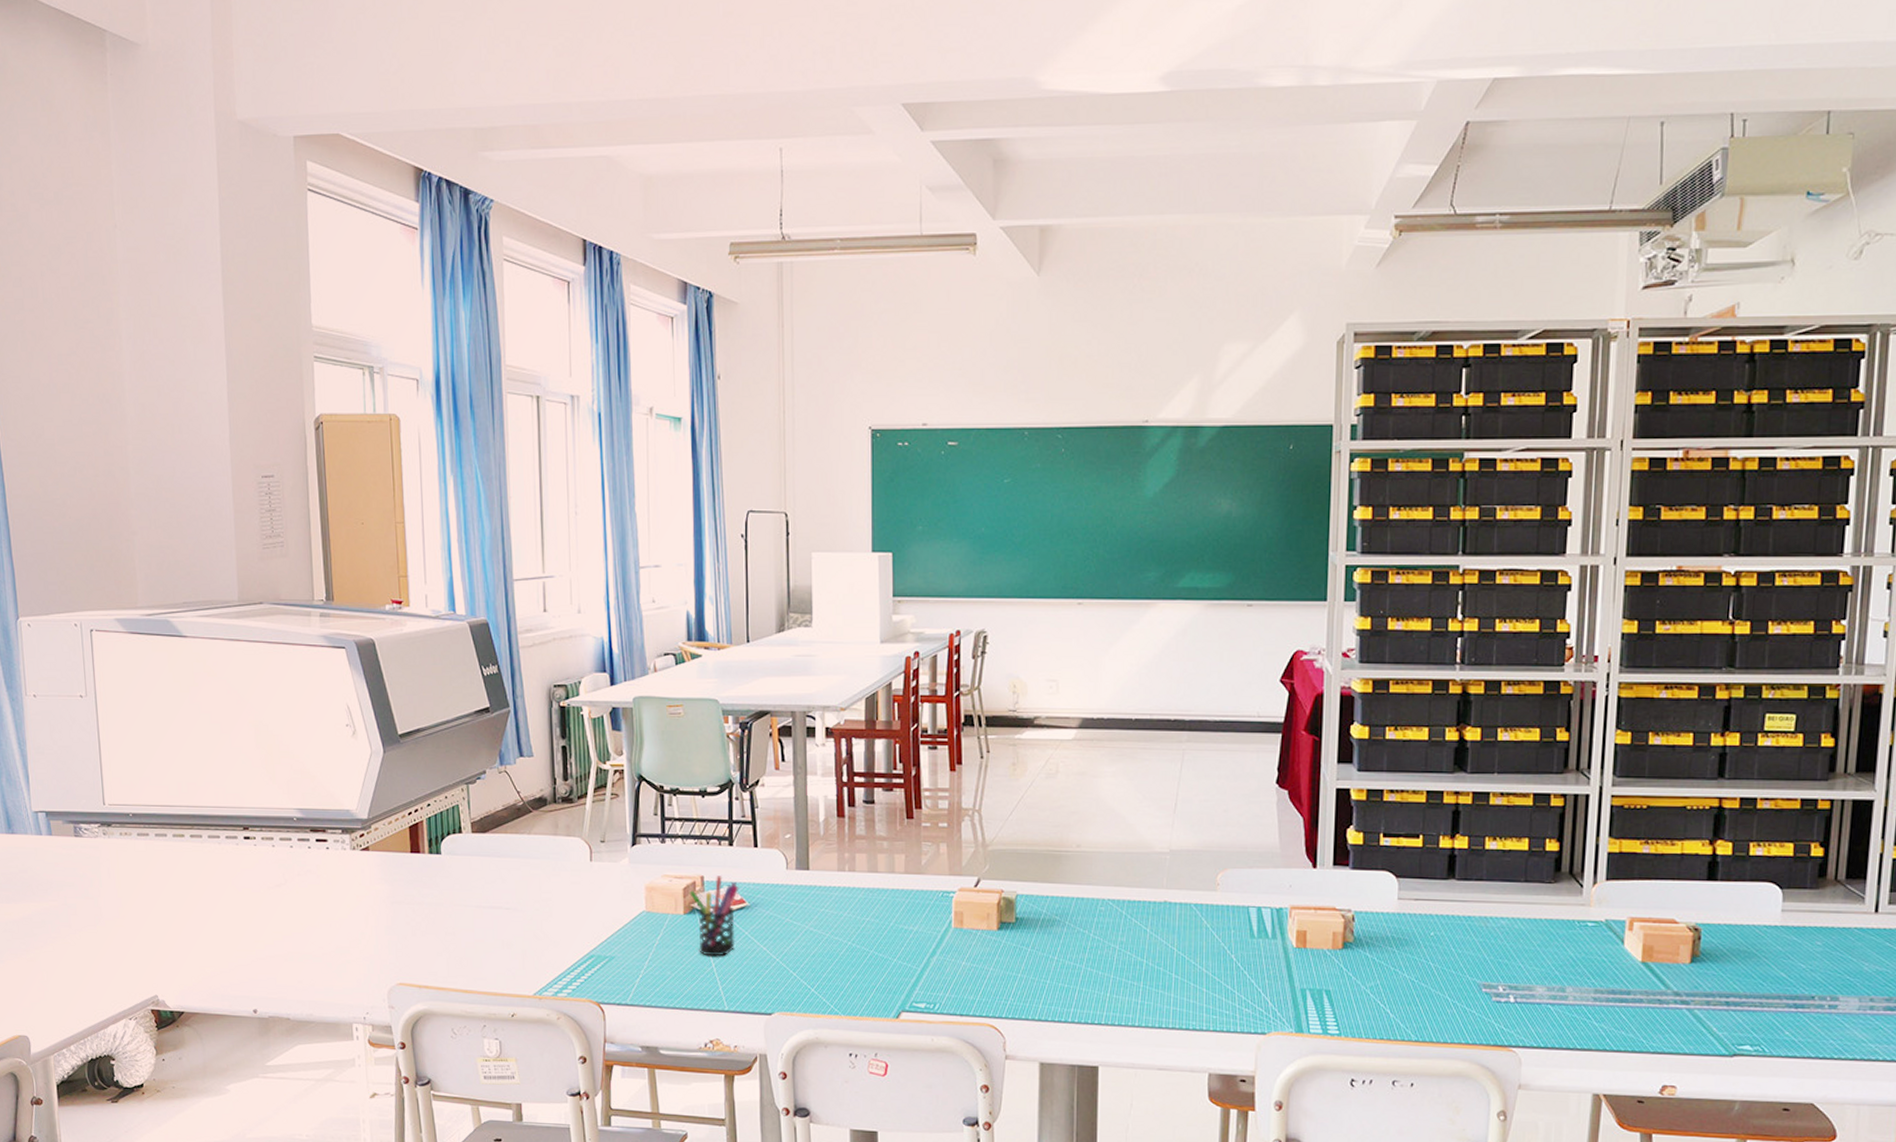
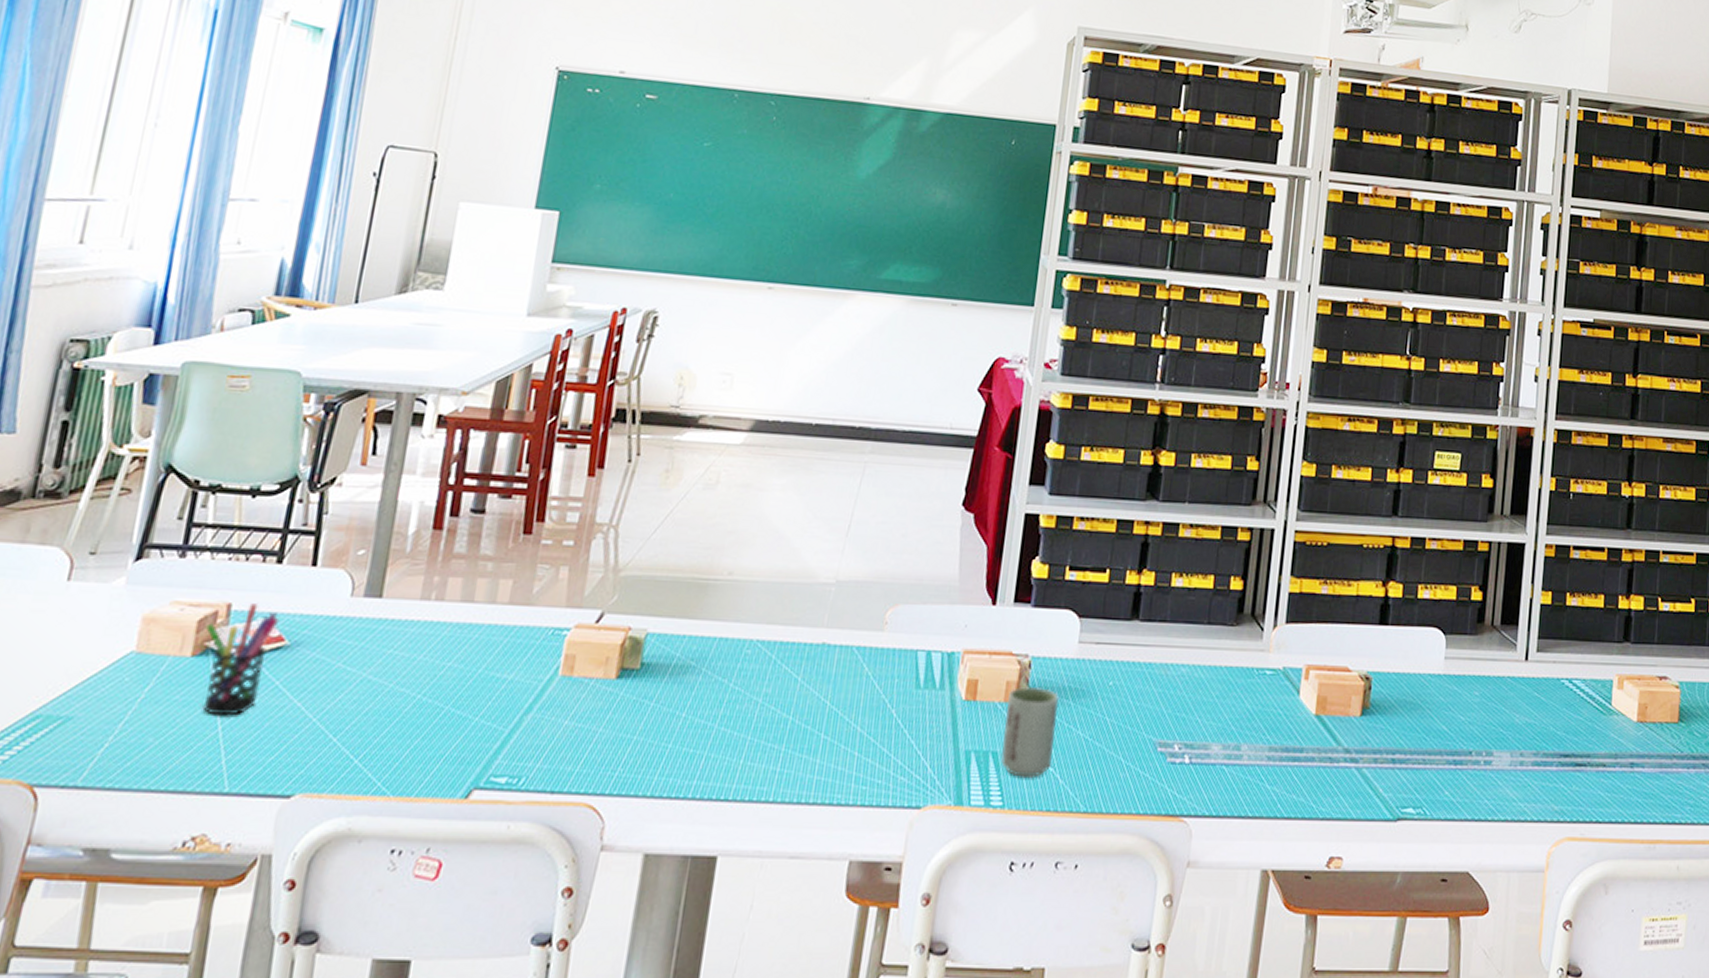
cup: none [1333,937,1384,1012] -> present [1000,687,1059,777]

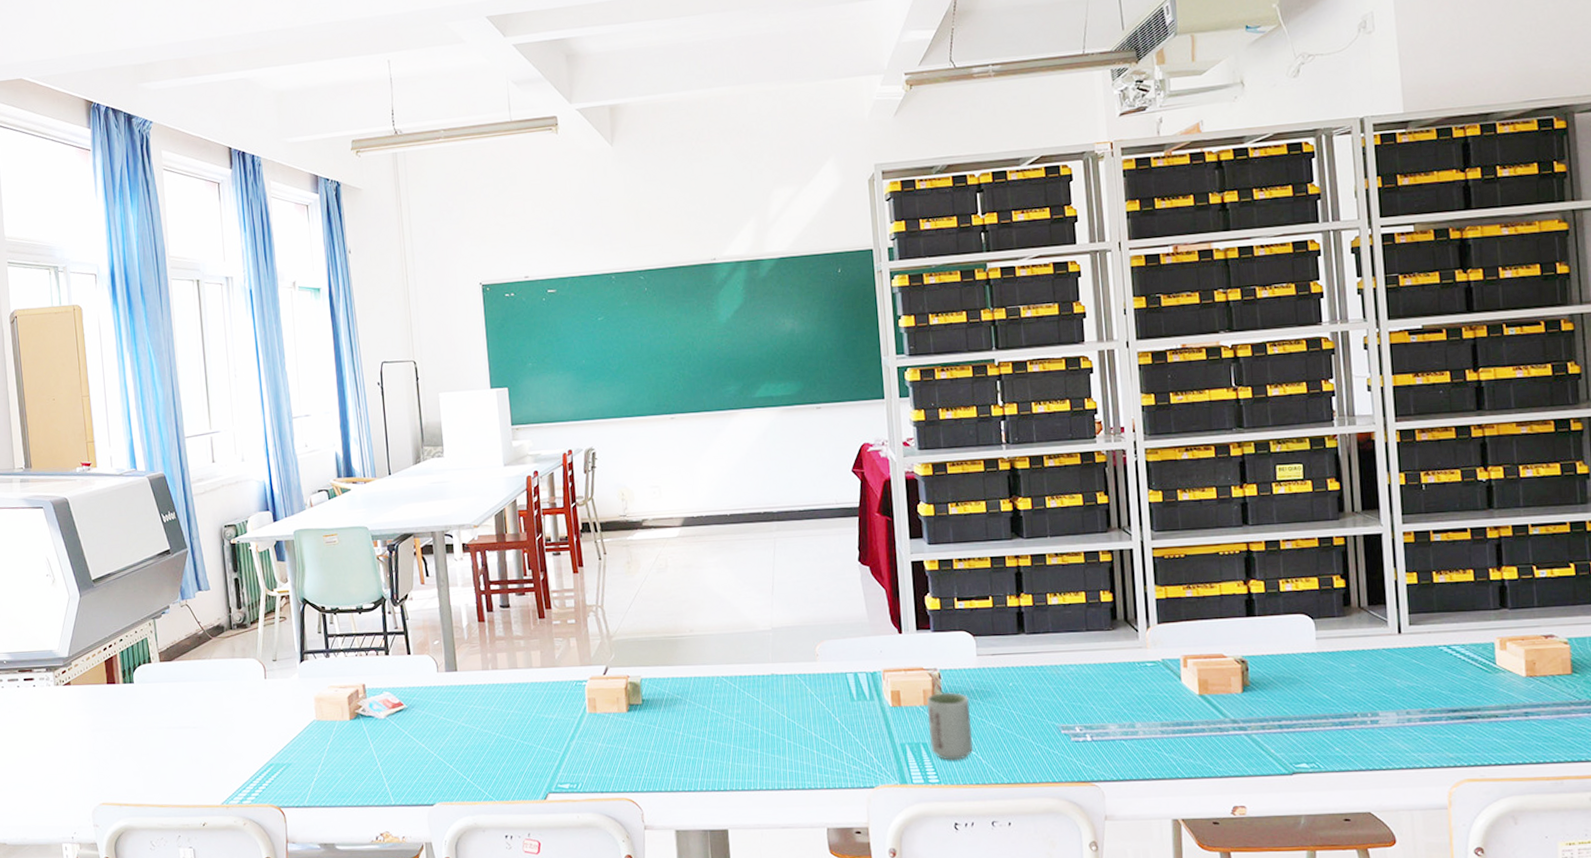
pen holder: present [202,603,280,716] -> none [353,683,397,756]

